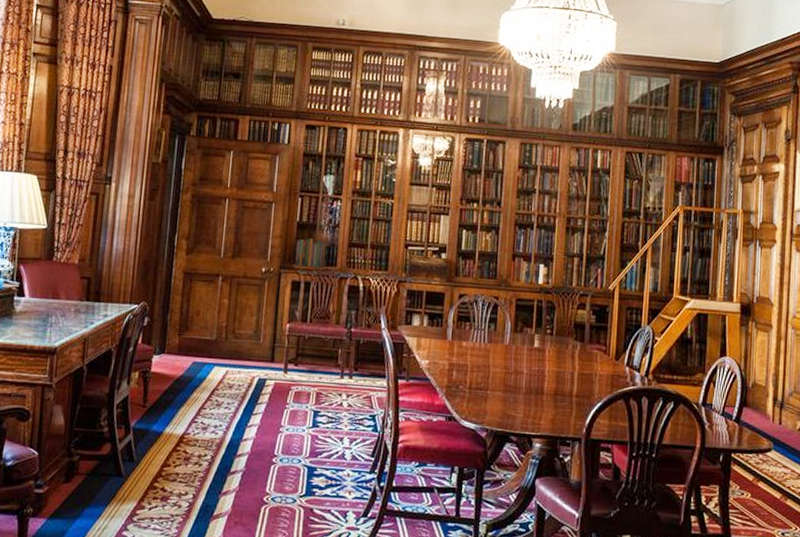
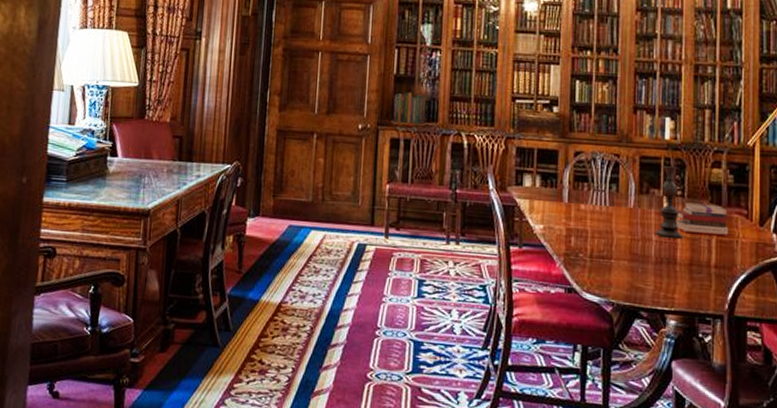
candlestick: none [527,307,552,372] -> present [656,165,685,239]
books: none [544,340,589,369] -> present [675,202,729,236]

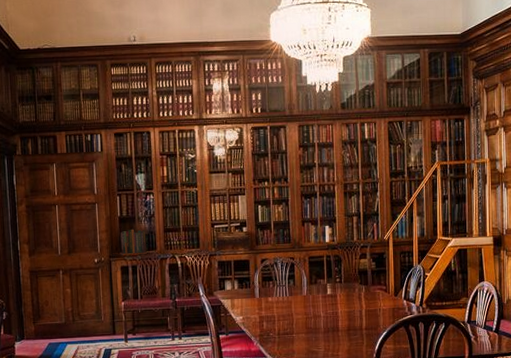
candlestick: present [656,165,685,239] -> none [323,260,344,313]
books: present [675,202,729,236] -> none [336,285,374,308]

